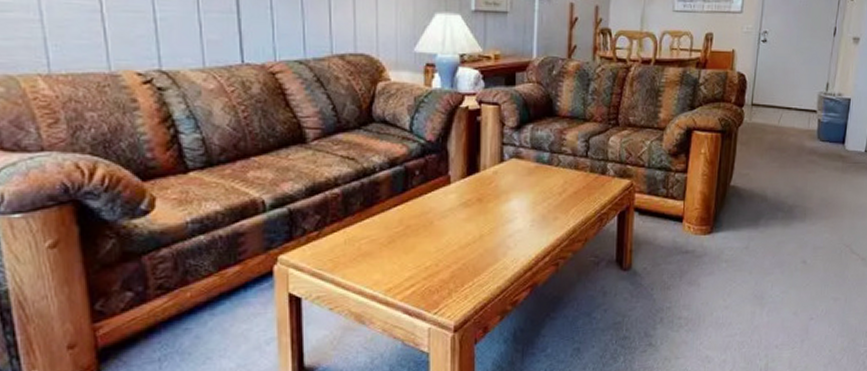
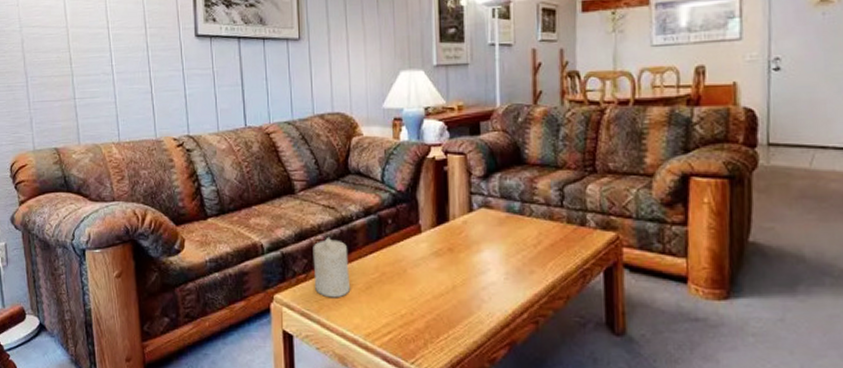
candle: none [327,190,371,255] -> present [313,236,351,298]

